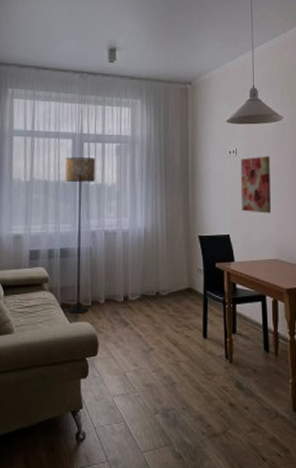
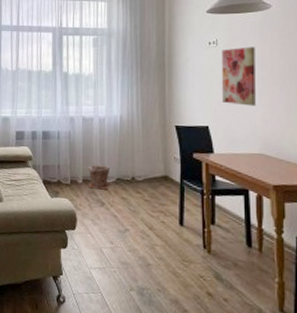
floor lamp: present [65,157,96,314] -> none [46,49,74,191]
plant pot: none [110,281,135,309] -> present [88,165,111,190]

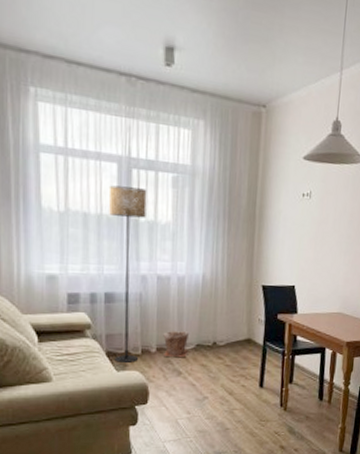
floor lamp: none [46,49,74,191] -> present [108,185,147,363]
wall art: present [221,47,257,107] -> none [309,202,346,266]

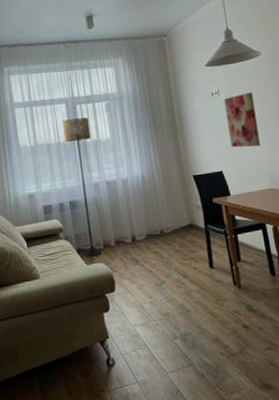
plant pot: present [163,330,190,358] -> none [118,223,141,248]
wall art: none [309,202,346,266] -> present [224,92,261,148]

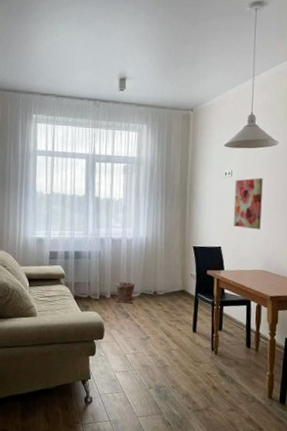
floor lamp: present [62,117,102,257] -> none [79,174,106,305]
plant pot: none [118,223,141,248] -> present [115,281,136,303]

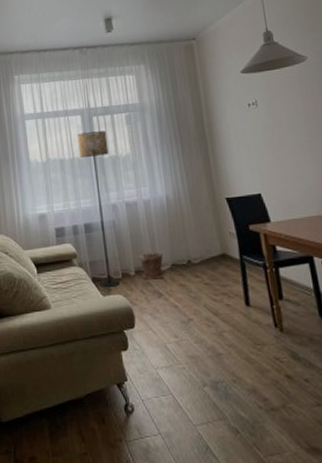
floor lamp: none [79,174,106,305] -> present [76,130,120,287]
wall art: present [233,178,263,230] -> none [262,103,308,167]

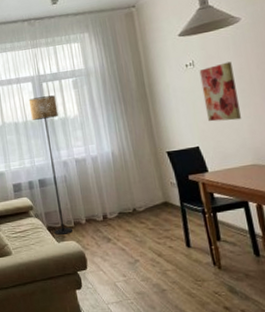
plant pot: present [139,251,165,279] -> none [89,201,112,226]
wall art: none [262,103,308,167] -> present [199,61,242,122]

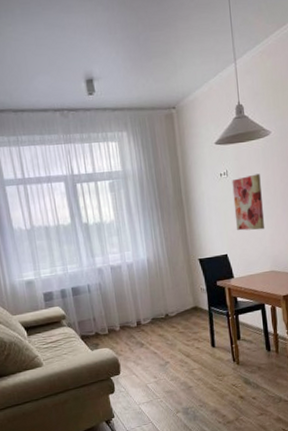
floor lamp: present [28,95,73,235] -> none [61,198,106,343]

